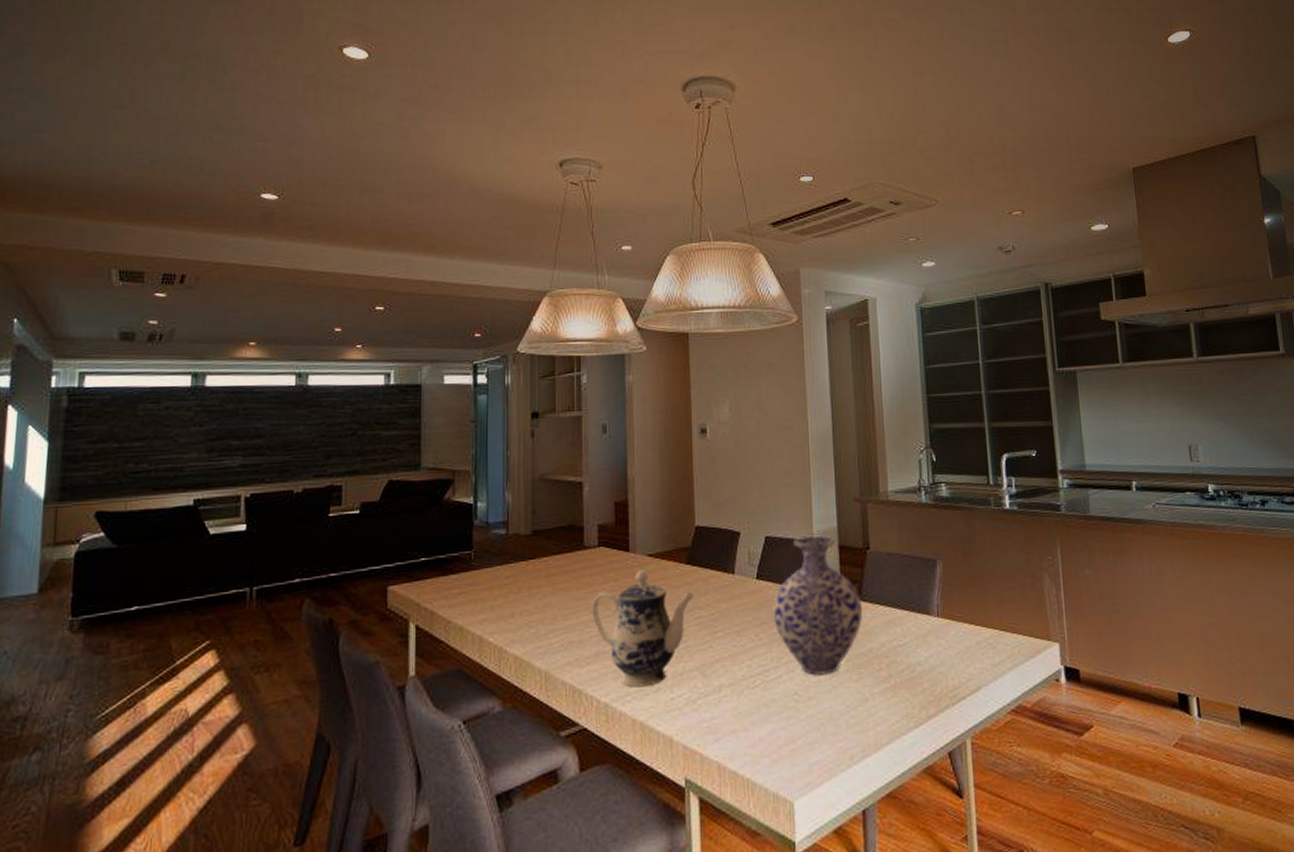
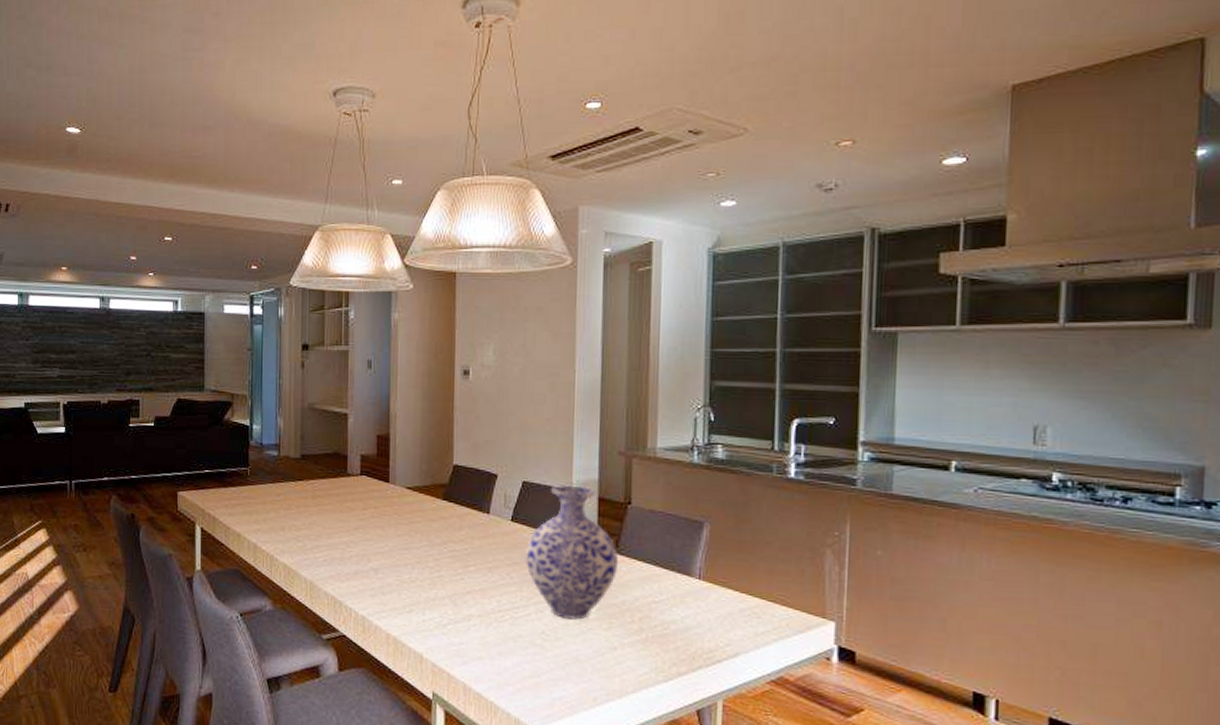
teapot: present [591,570,695,688] -> none [352,501,450,607]

